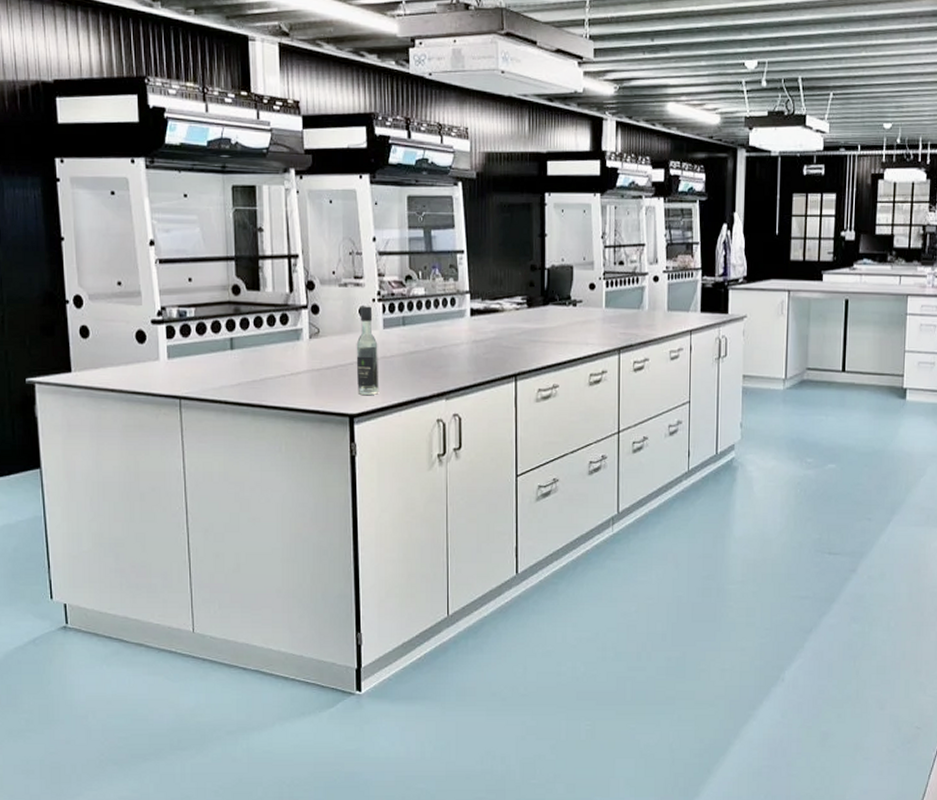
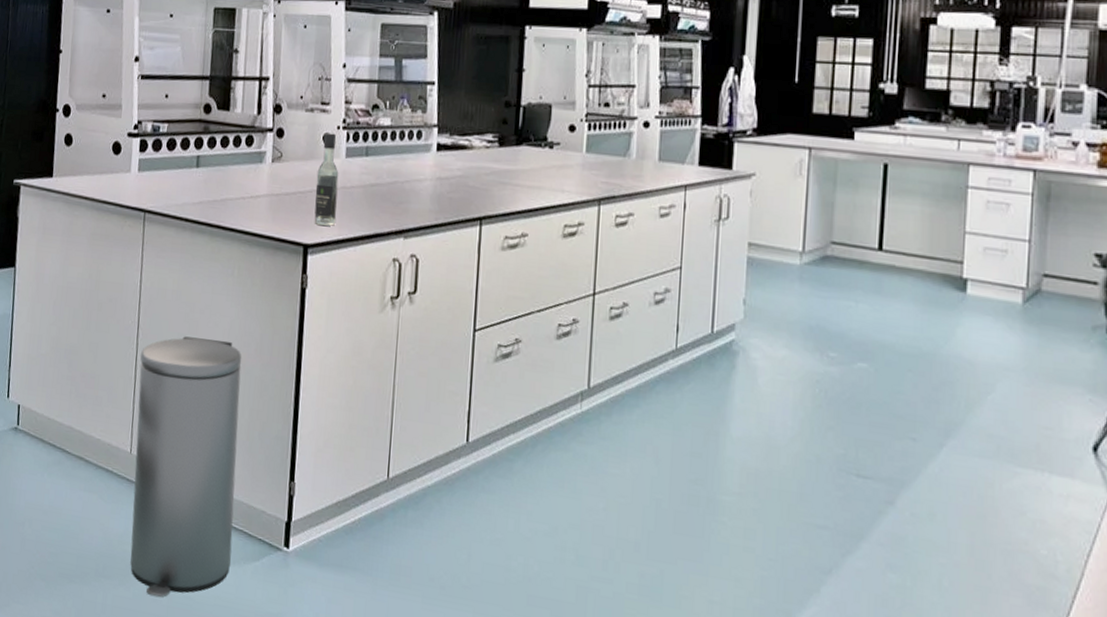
pedal bin: none [193,514,306,758] -> present [130,336,242,598]

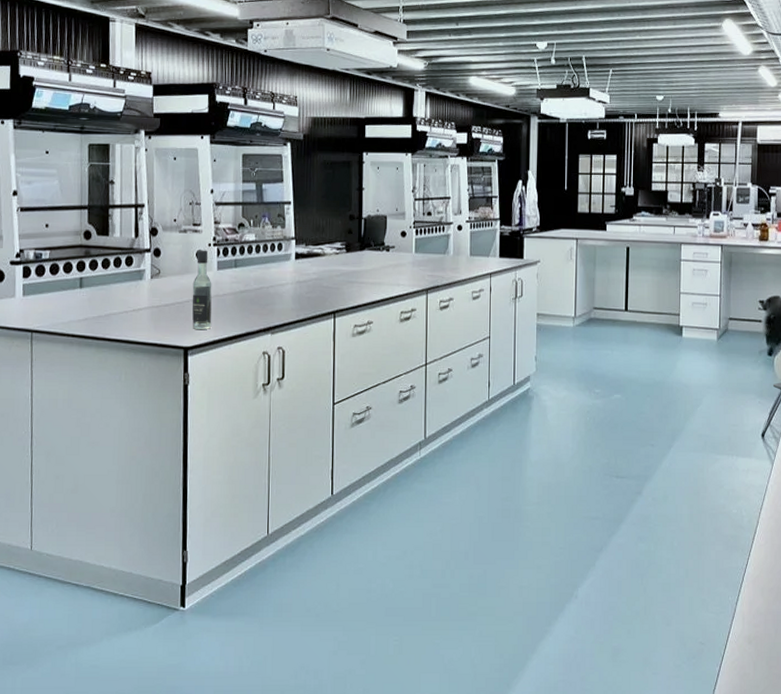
pedal bin: present [130,336,242,598] -> none [35,438,133,672]

